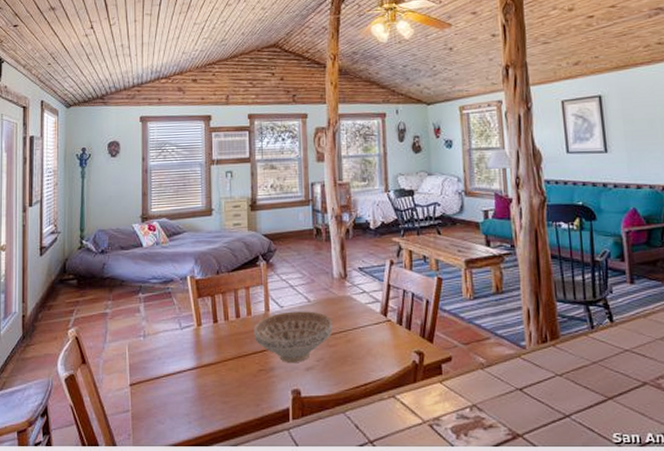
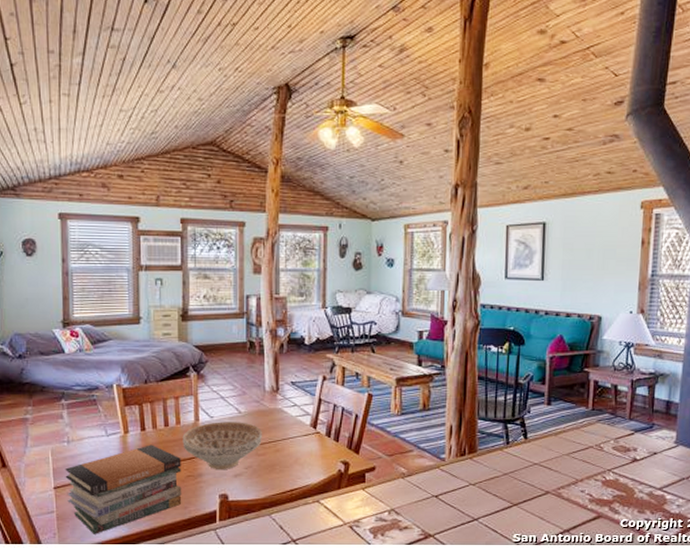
book stack: none [140,337,254,435] -> present [65,444,182,534]

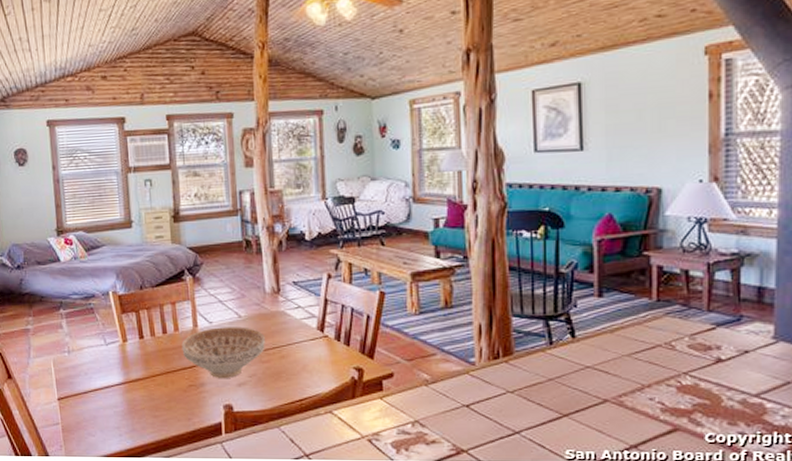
book stack: present [65,444,182,534] -> none [67,353,185,447]

